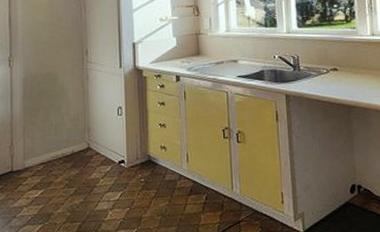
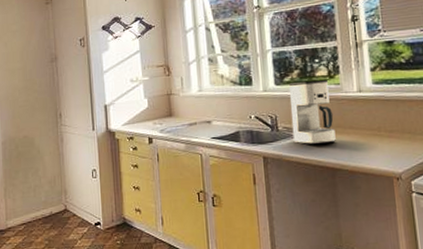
coffee maker: none [309,23,352,83] -> present [288,79,336,144]

